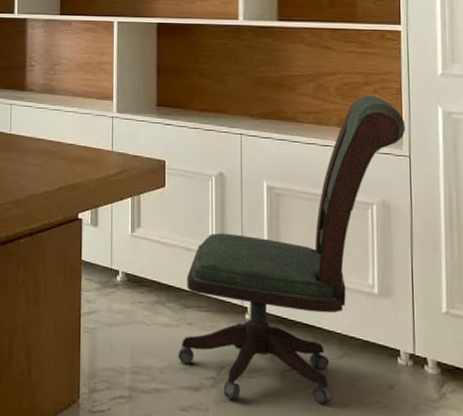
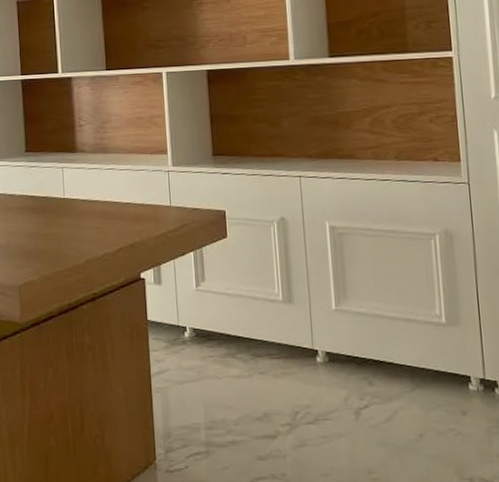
office chair: present [178,95,406,404] -> none [252,125,463,444]

